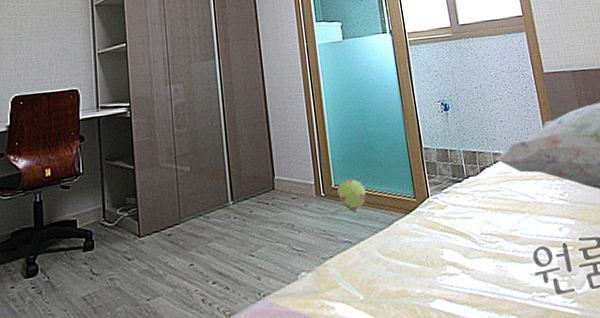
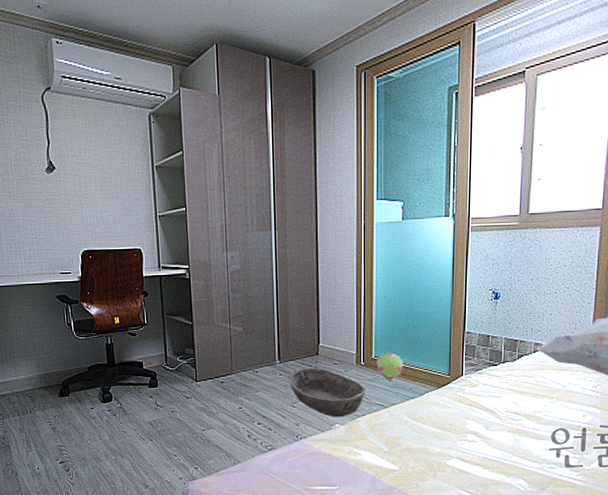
basket: none [244,205,330,264] -> present [289,368,365,418]

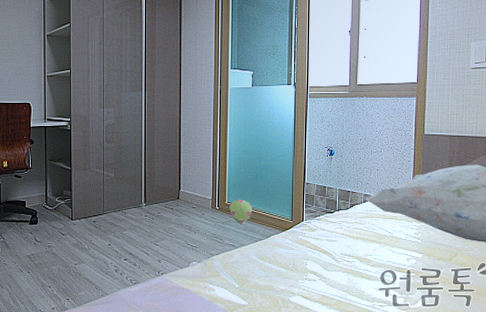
basket: present [289,368,365,418] -> none [153,210,219,256]

